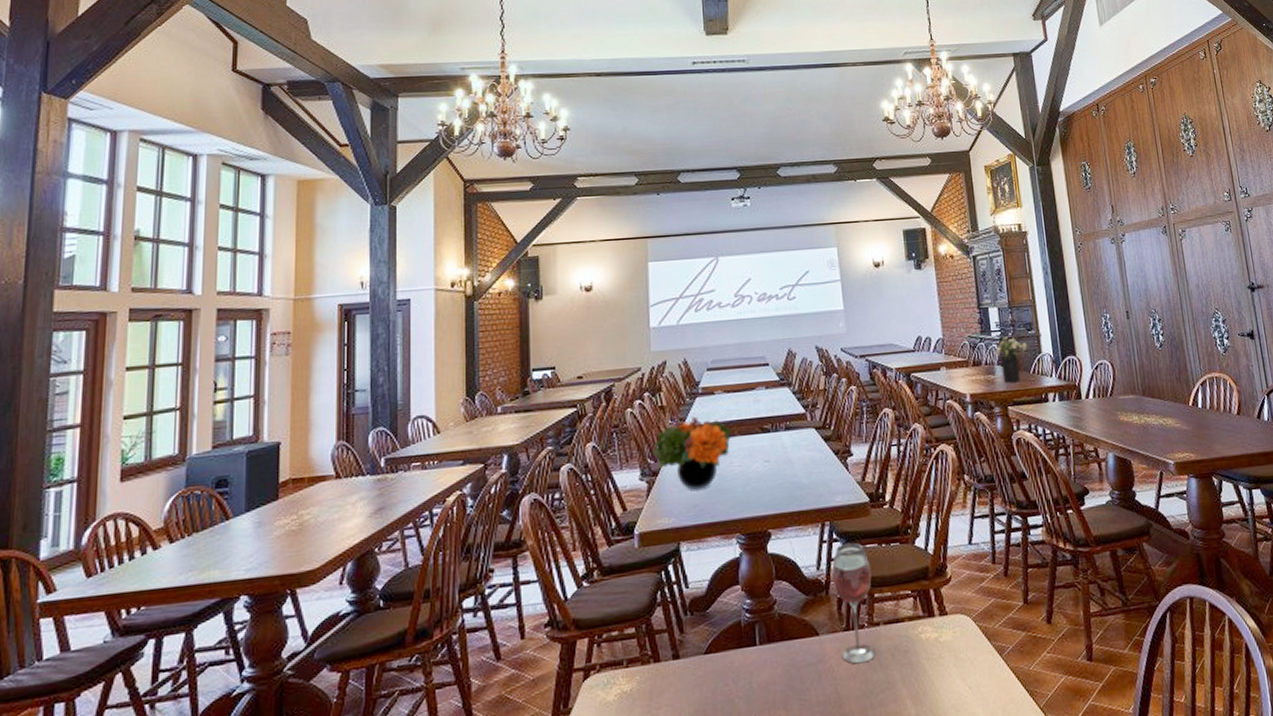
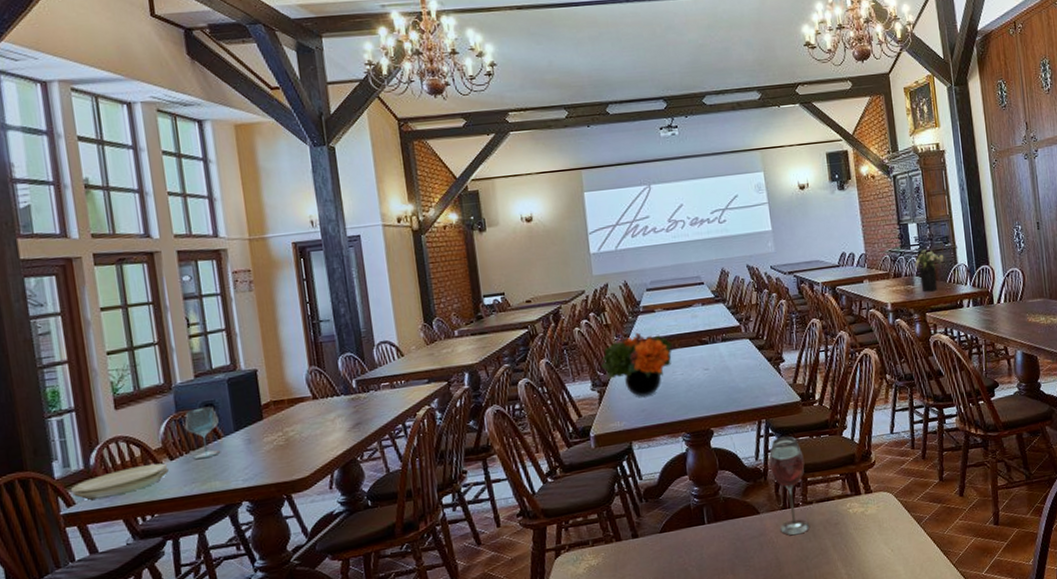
plate: none [55,546,166,587] -> present [71,463,169,500]
wine glass: none [192,482,230,544] -> present [184,406,220,460]

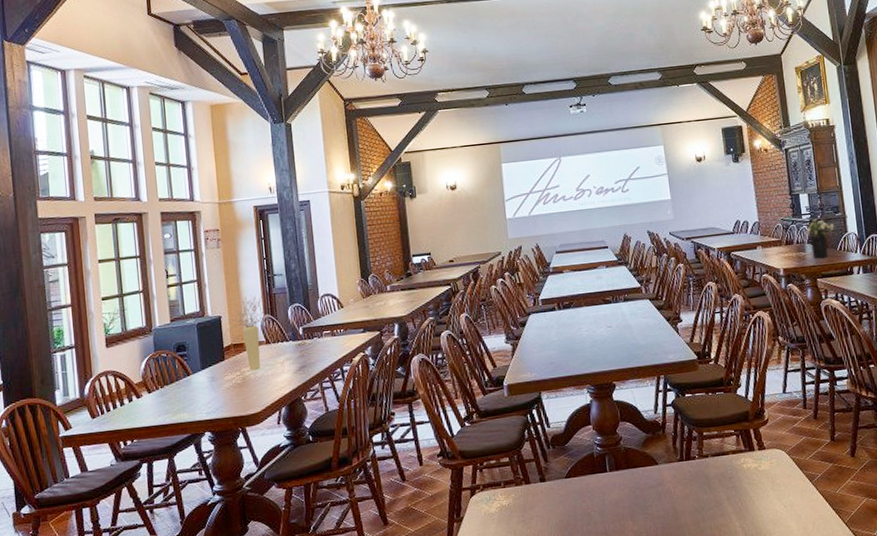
plate: present [71,463,169,500] -> none [69,395,147,425]
wine glass: present [184,406,220,460] -> none [161,347,188,394]
flower arrangement: none [261,344,314,430] -> present [224,295,268,371]
flower arrangement: present [601,332,672,397] -> none [514,291,579,351]
wineglass: present [769,436,809,536] -> none [667,392,705,487]

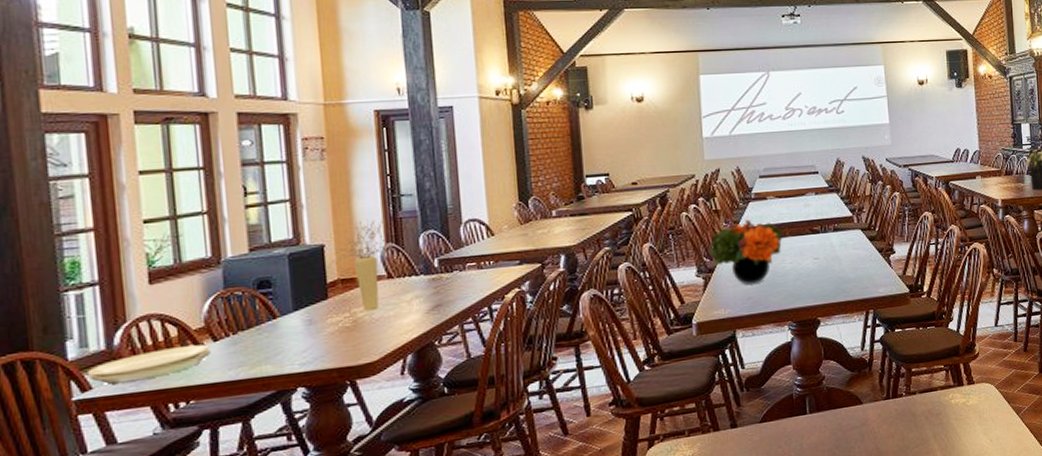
plate: none [69,395,147,425] -> present [88,344,211,385]
flower arrangement: none [514,291,579,351] -> present [708,219,783,285]

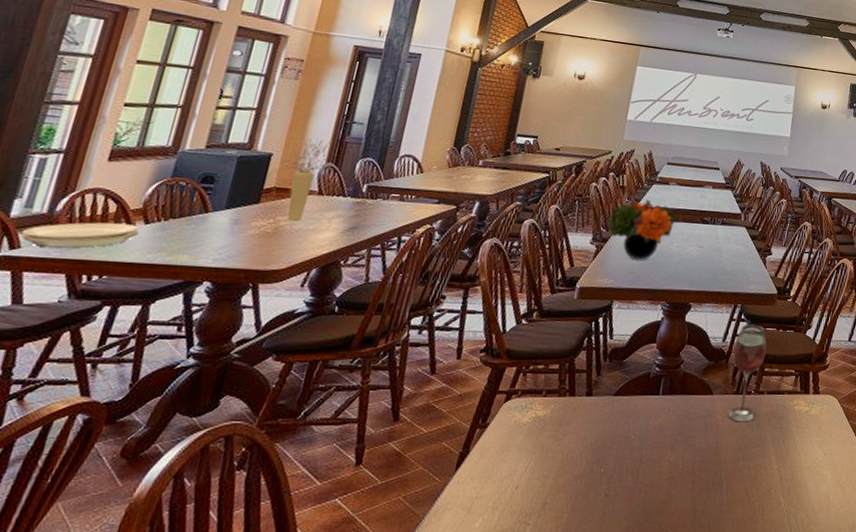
wineglass: none [874,327,911,426] -> present [728,324,767,422]

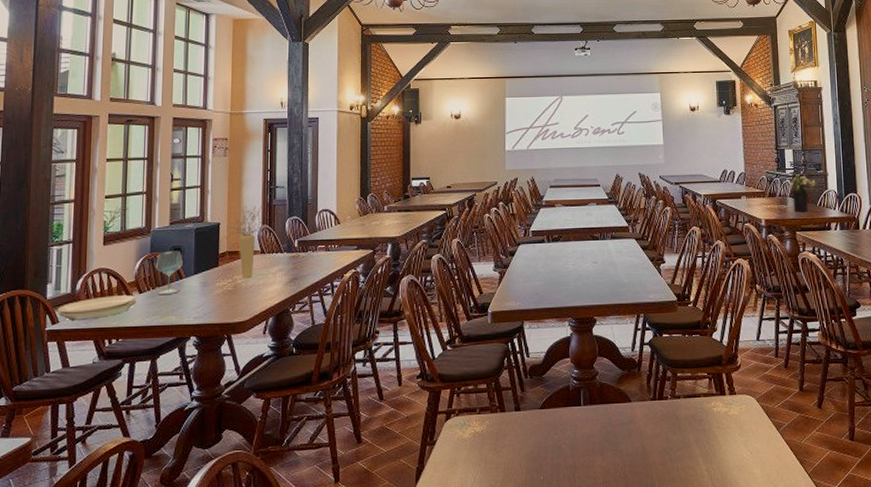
wine glass: none [171,177,214,230] -> present [155,250,183,296]
flower arrangement: present [606,199,676,260] -> none [504,223,567,281]
wineglass: present [728,324,767,422] -> none [643,331,676,427]

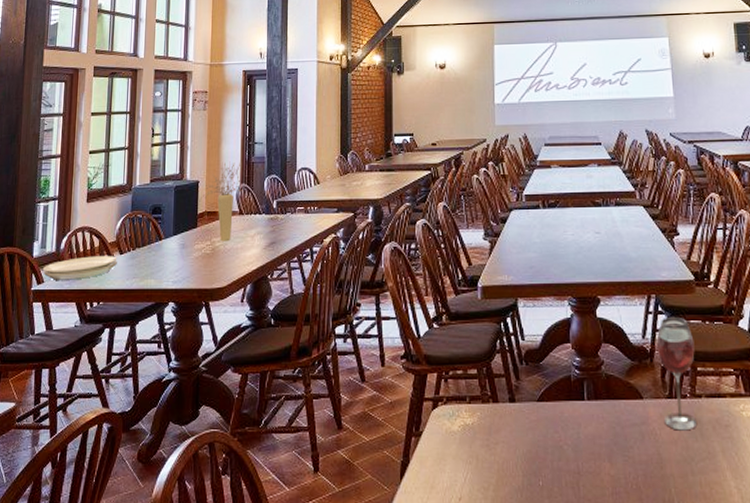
wine glass: present [155,250,183,296] -> none [135,209,162,257]
wineglass: none [643,331,676,427] -> present [656,316,696,431]

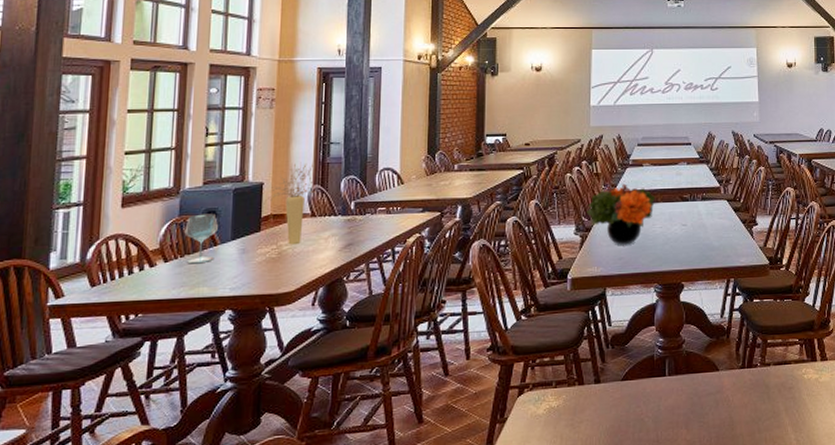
plate: present [43,256,117,280] -> none [63,264,161,293]
wine glass: none [135,209,162,257] -> present [184,213,218,264]
flower arrangement: none [495,186,565,253] -> present [587,183,655,245]
wineglass: present [656,316,696,431] -> none [733,297,766,396]

